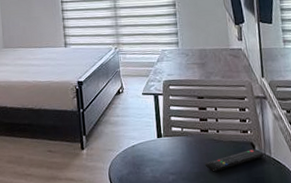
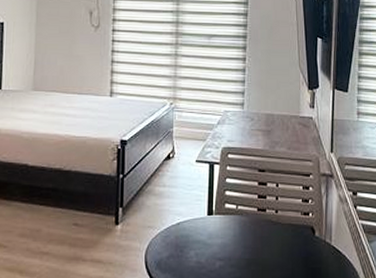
remote control: present [204,148,264,172] -> none [258,234,323,259]

